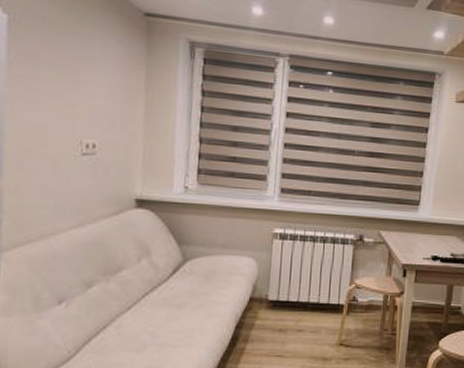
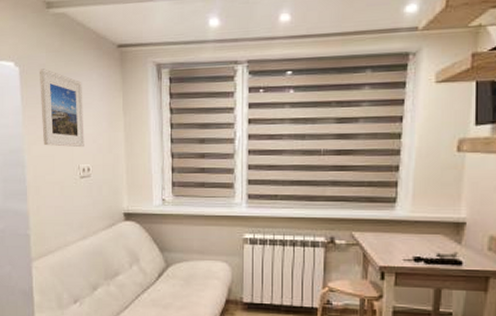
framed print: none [33,22,95,120] -> present [39,68,84,148]

